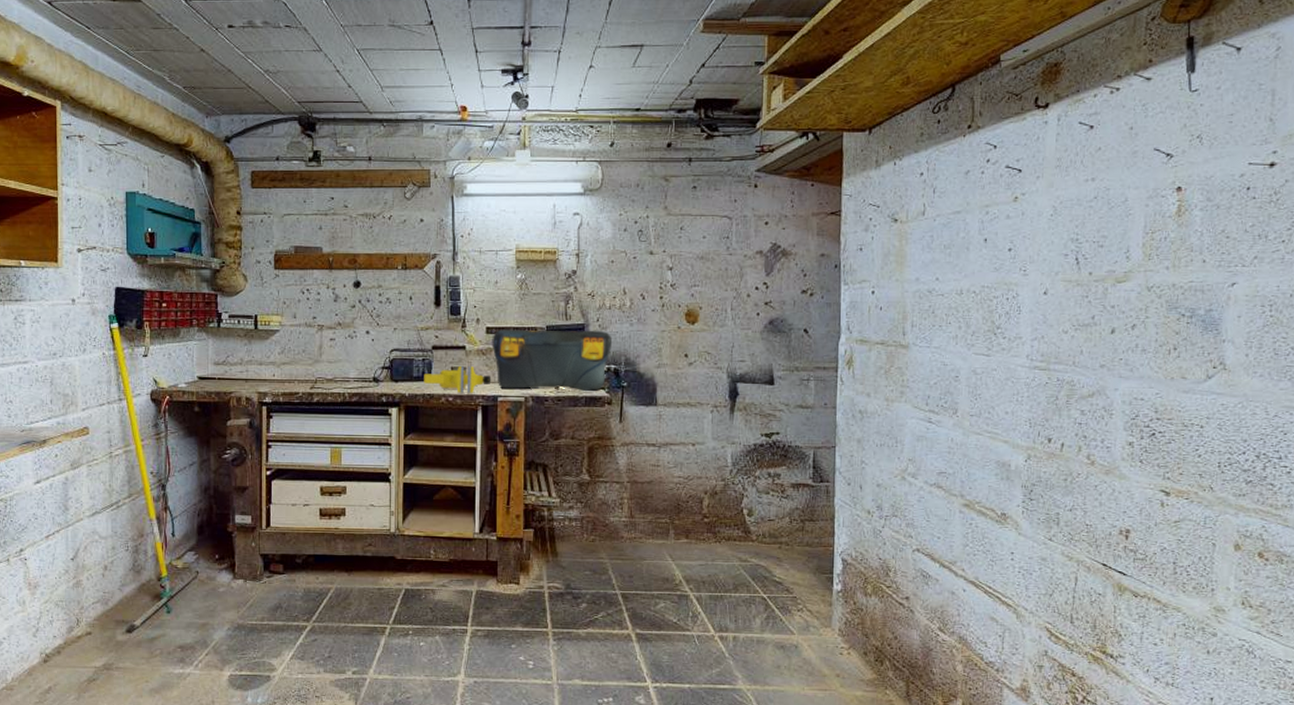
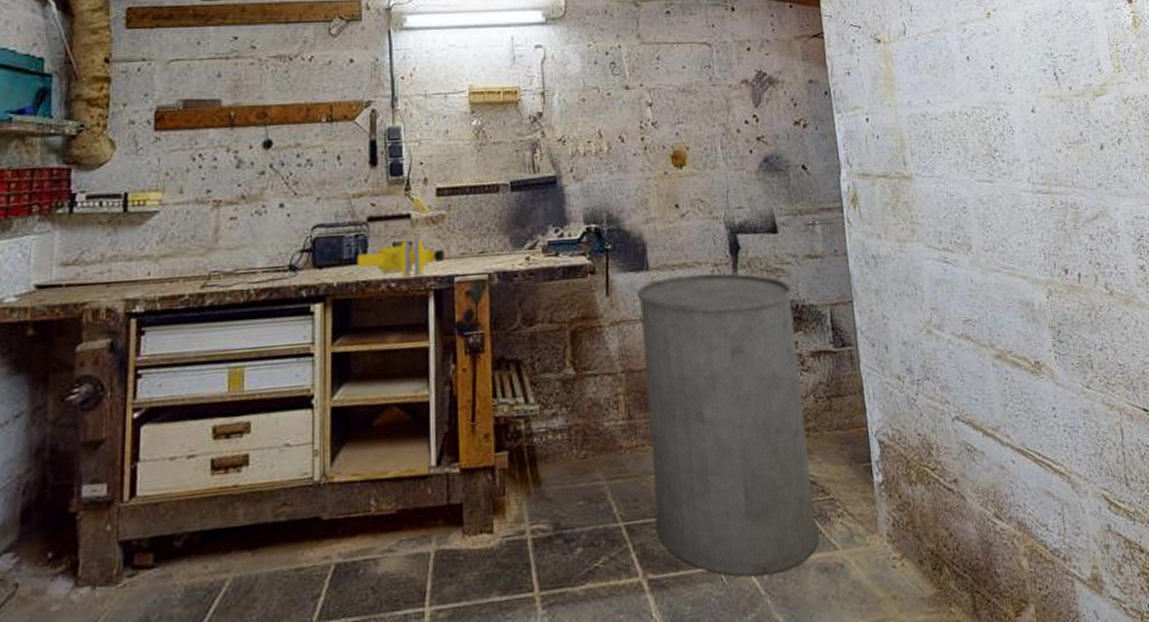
toolbox: present [492,329,611,391] -> none [444,182,590,265]
metal drum: none [646,412,781,644] -> present [638,273,820,577]

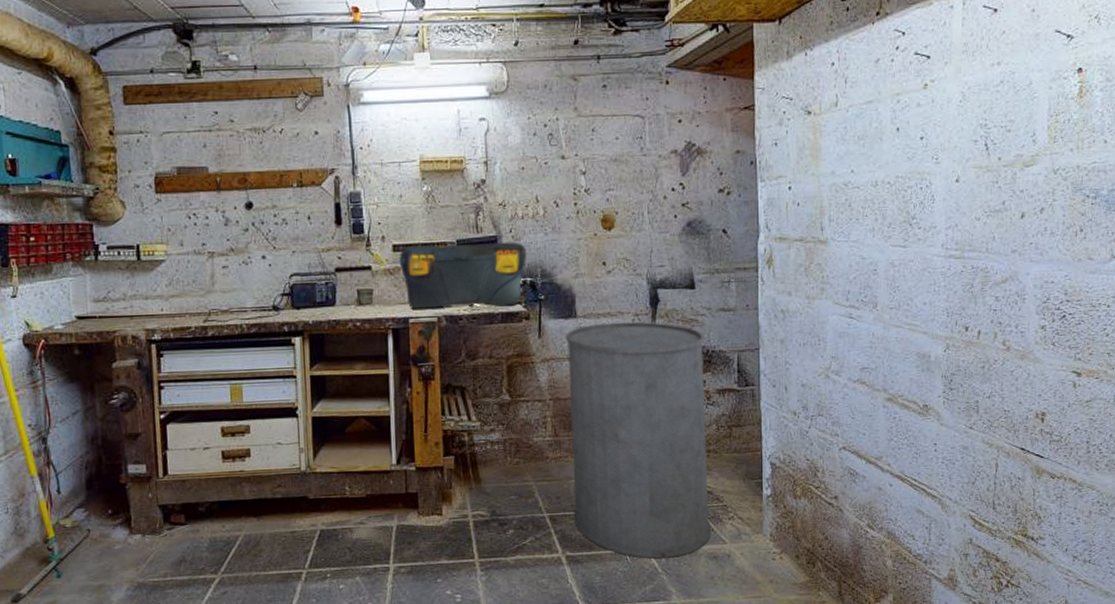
bench vise: present [357,238,445,277] -> none [328,287,401,318]
toolbox: none [444,182,590,265] -> present [399,241,526,309]

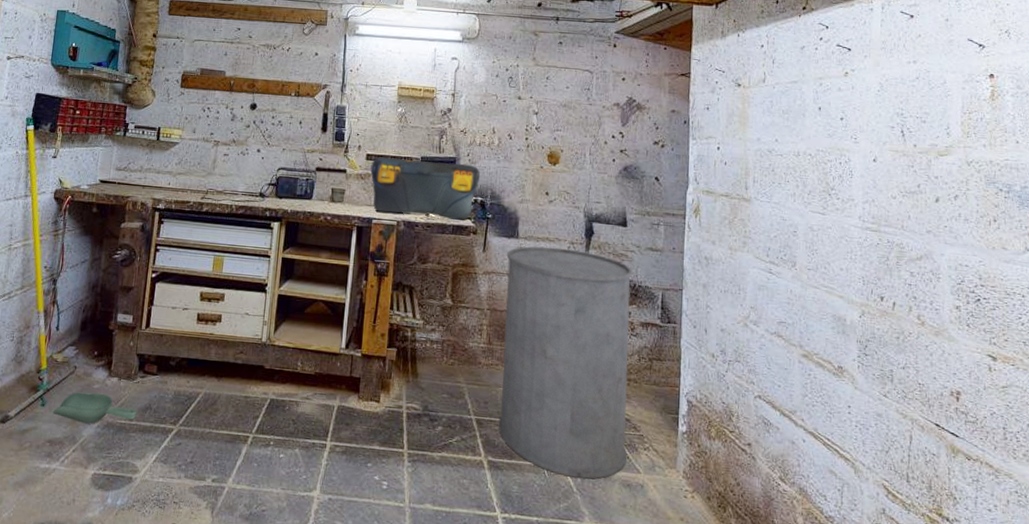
scoop: none [72,553,171,588] -> present [52,392,137,424]

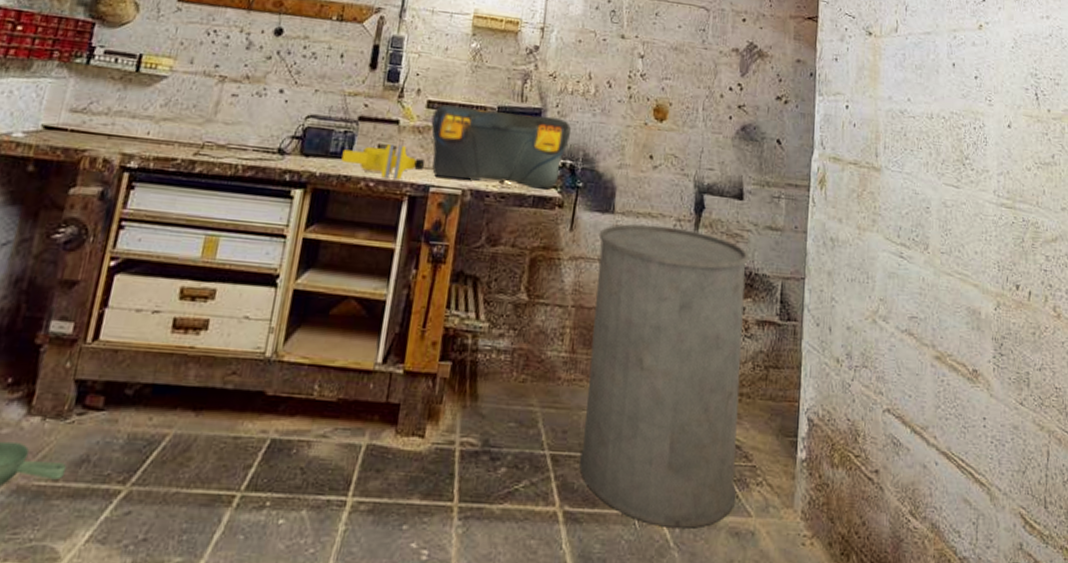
bench vise: none [305,187,368,215] -> present [341,143,426,180]

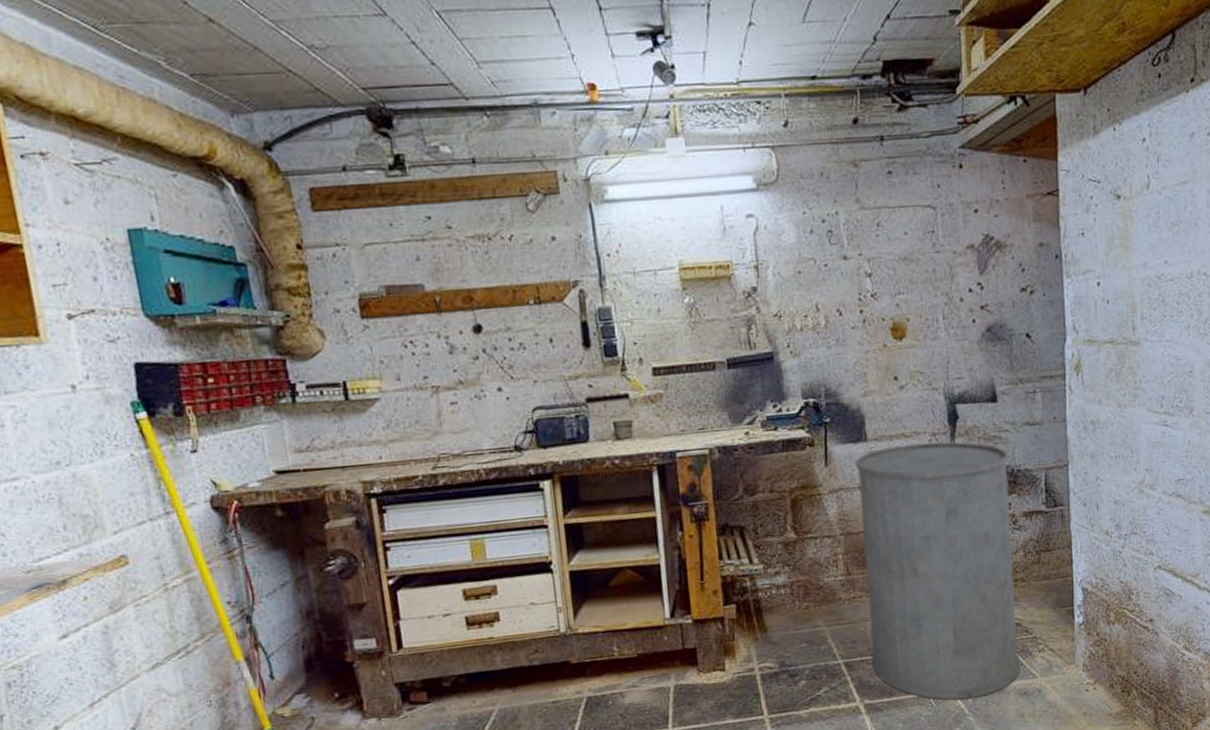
bench vise: present [341,143,426,180] -> none [579,417,666,454]
toolbox: present [431,104,571,189] -> none [661,357,808,441]

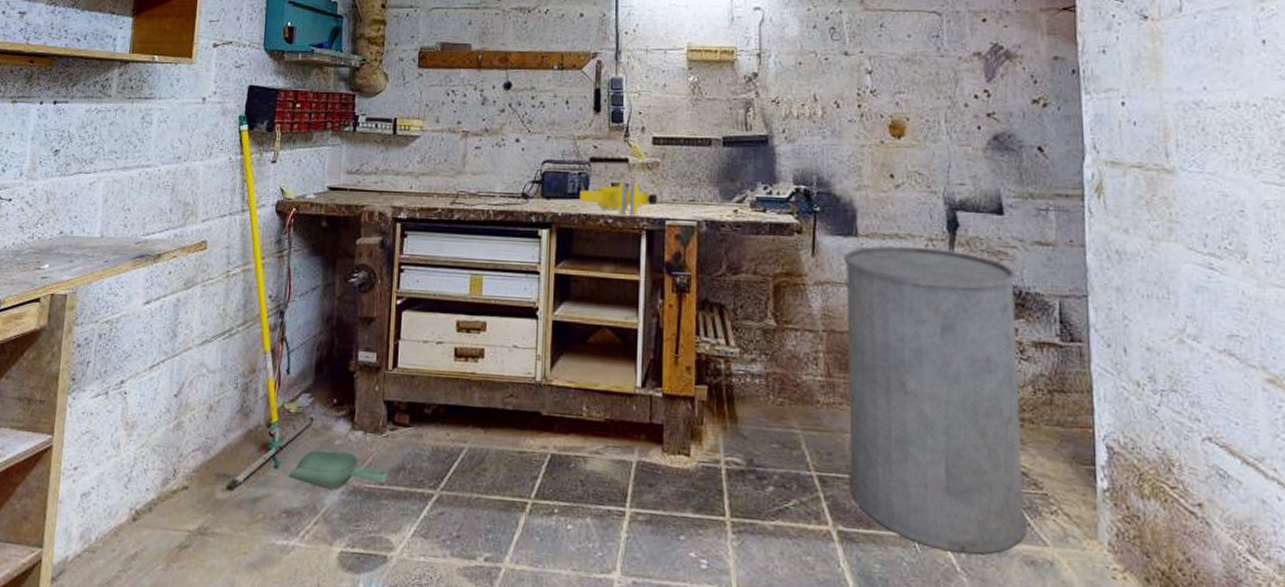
bench vise: none [579,417,666,454] -> present [579,181,658,216]

